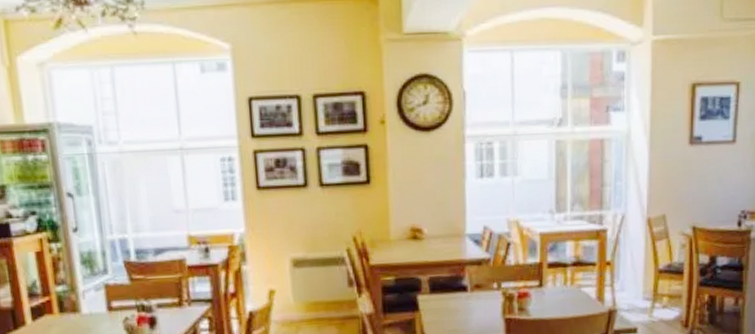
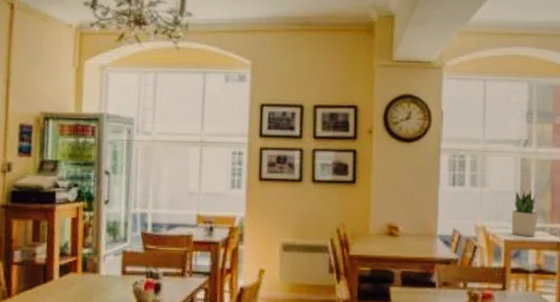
planter: none [546,175,575,228] -> present [511,190,537,237]

